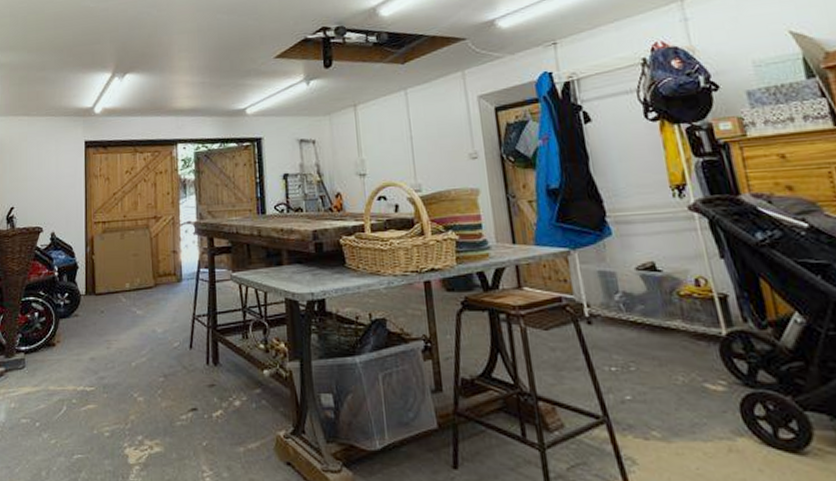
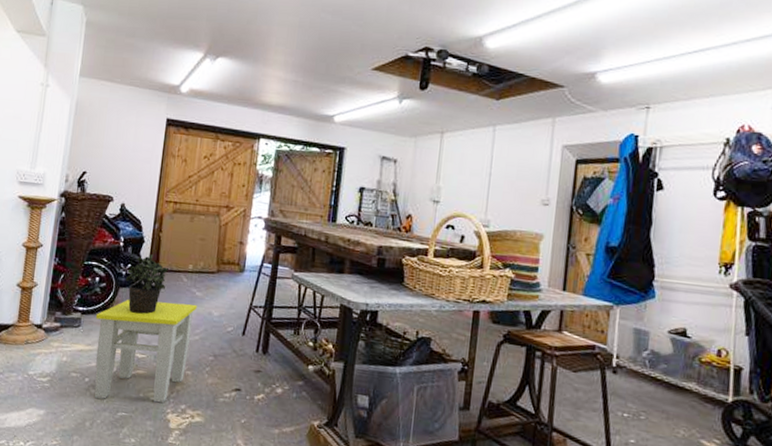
stool: none [39,324,140,444] -> present [94,299,197,403]
potted plant: none [64,279,106,344] -> present [125,254,169,315]

